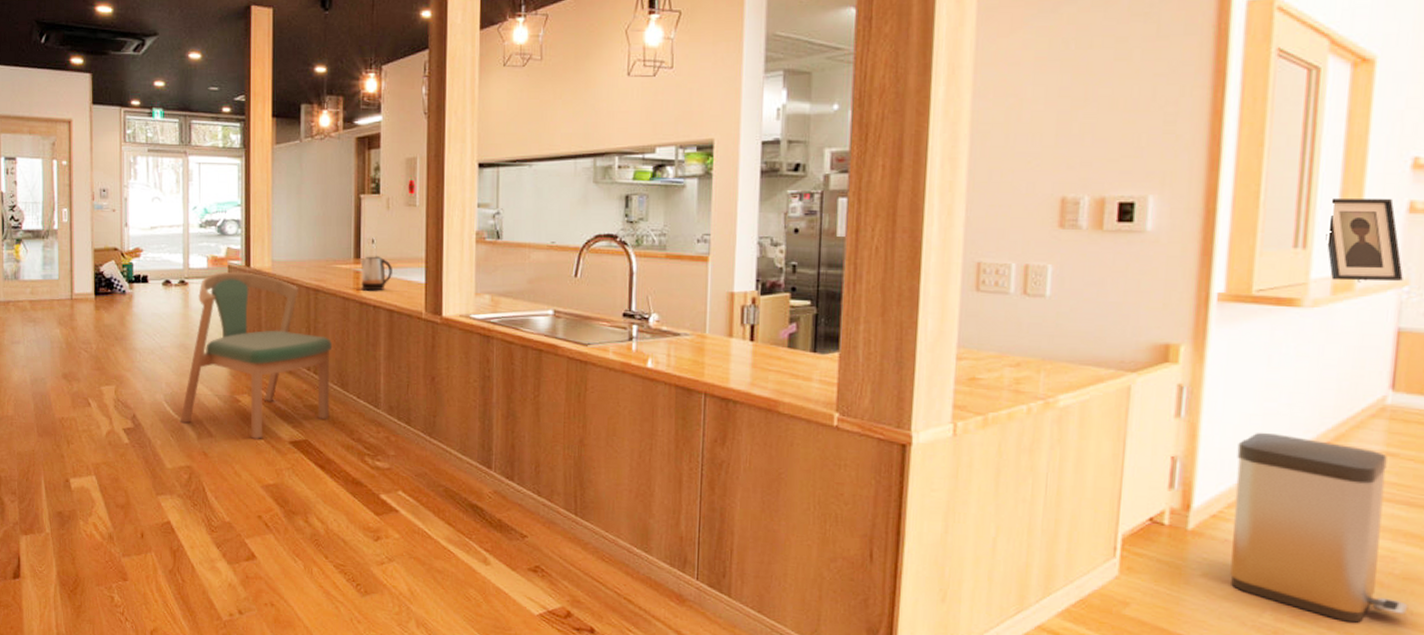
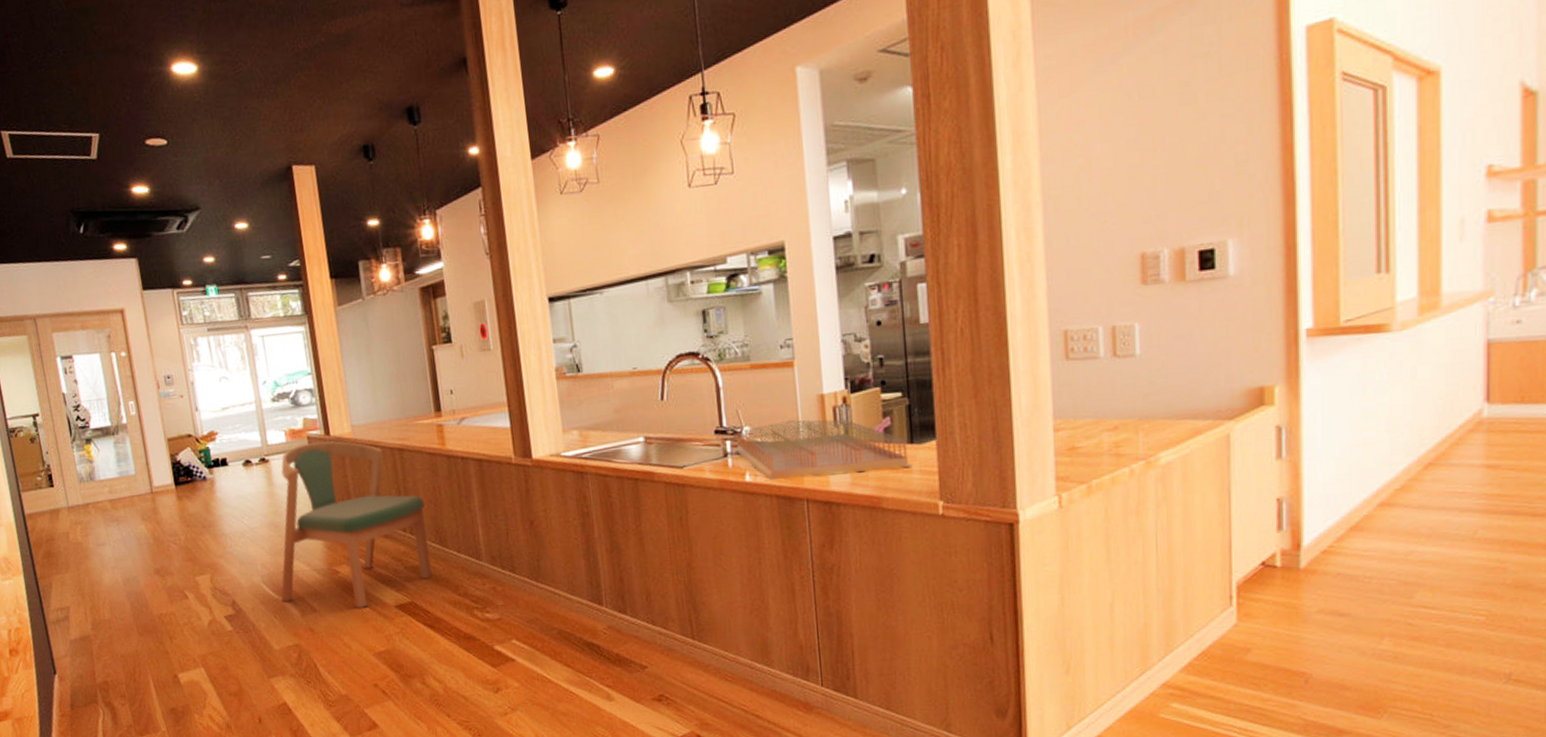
kettle: present [360,255,392,291] -> none [441,405,476,443]
dish rack: none [641,313,813,375] -> present [736,419,913,481]
pedal bin: present [1230,432,1409,623] -> none [1341,461,1523,637]
picture frame: present [1325,198,1403,282] -> none [1408,210,1488,301]

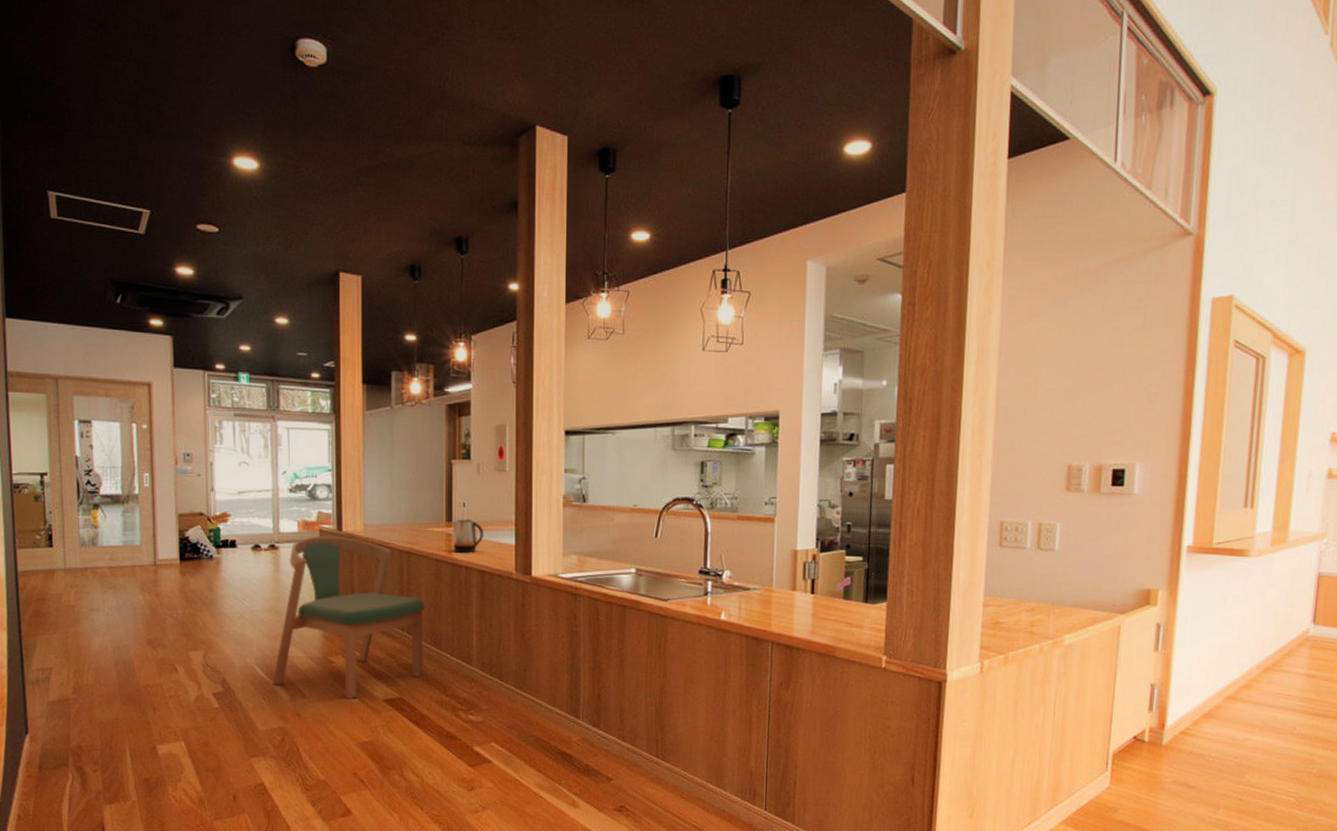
kettle: none [441,405,476,443] -> present [452,518,483,553]
dish rack: present [736,419,913,481] -> none [715,570,865,623]

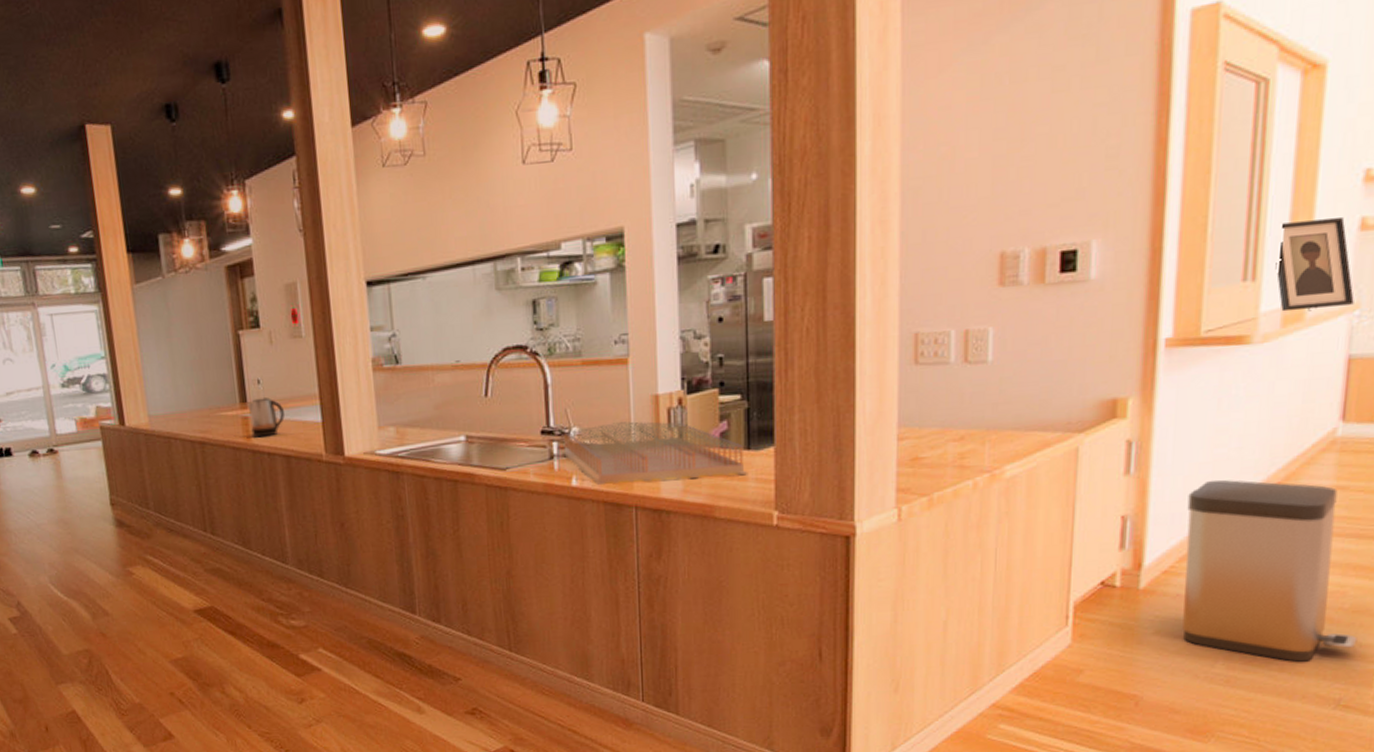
dining chair: present [272,535,426,700] -> none [70,432,234,613]
dish rack: none [715,570,865,623] -> present [562,421,748,486]
pedal bin: none [1194,661,1322,814] -> present [1182,479,1358,662]
picture frame: none [1267,466,1323,535] -> present [1275,216,1354,312]

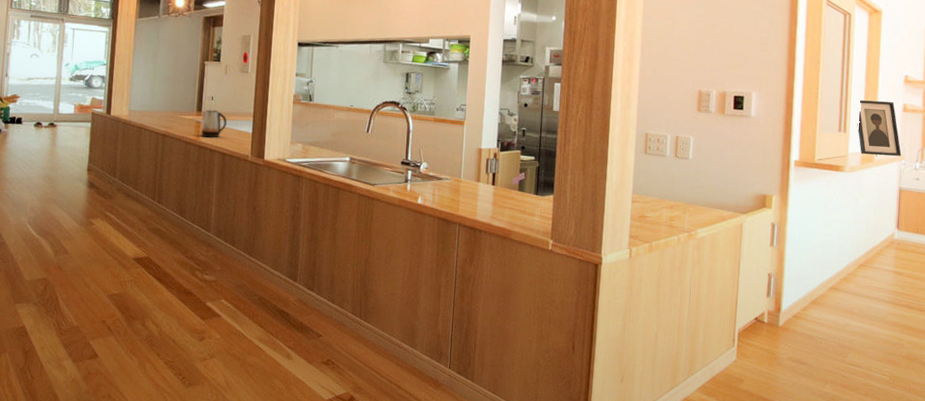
dish rack: present [562,421,748,486] -> none [414,163,535,211]
pedal bin: present [1182,479,1358,662] -> none [805,257,911,391]

